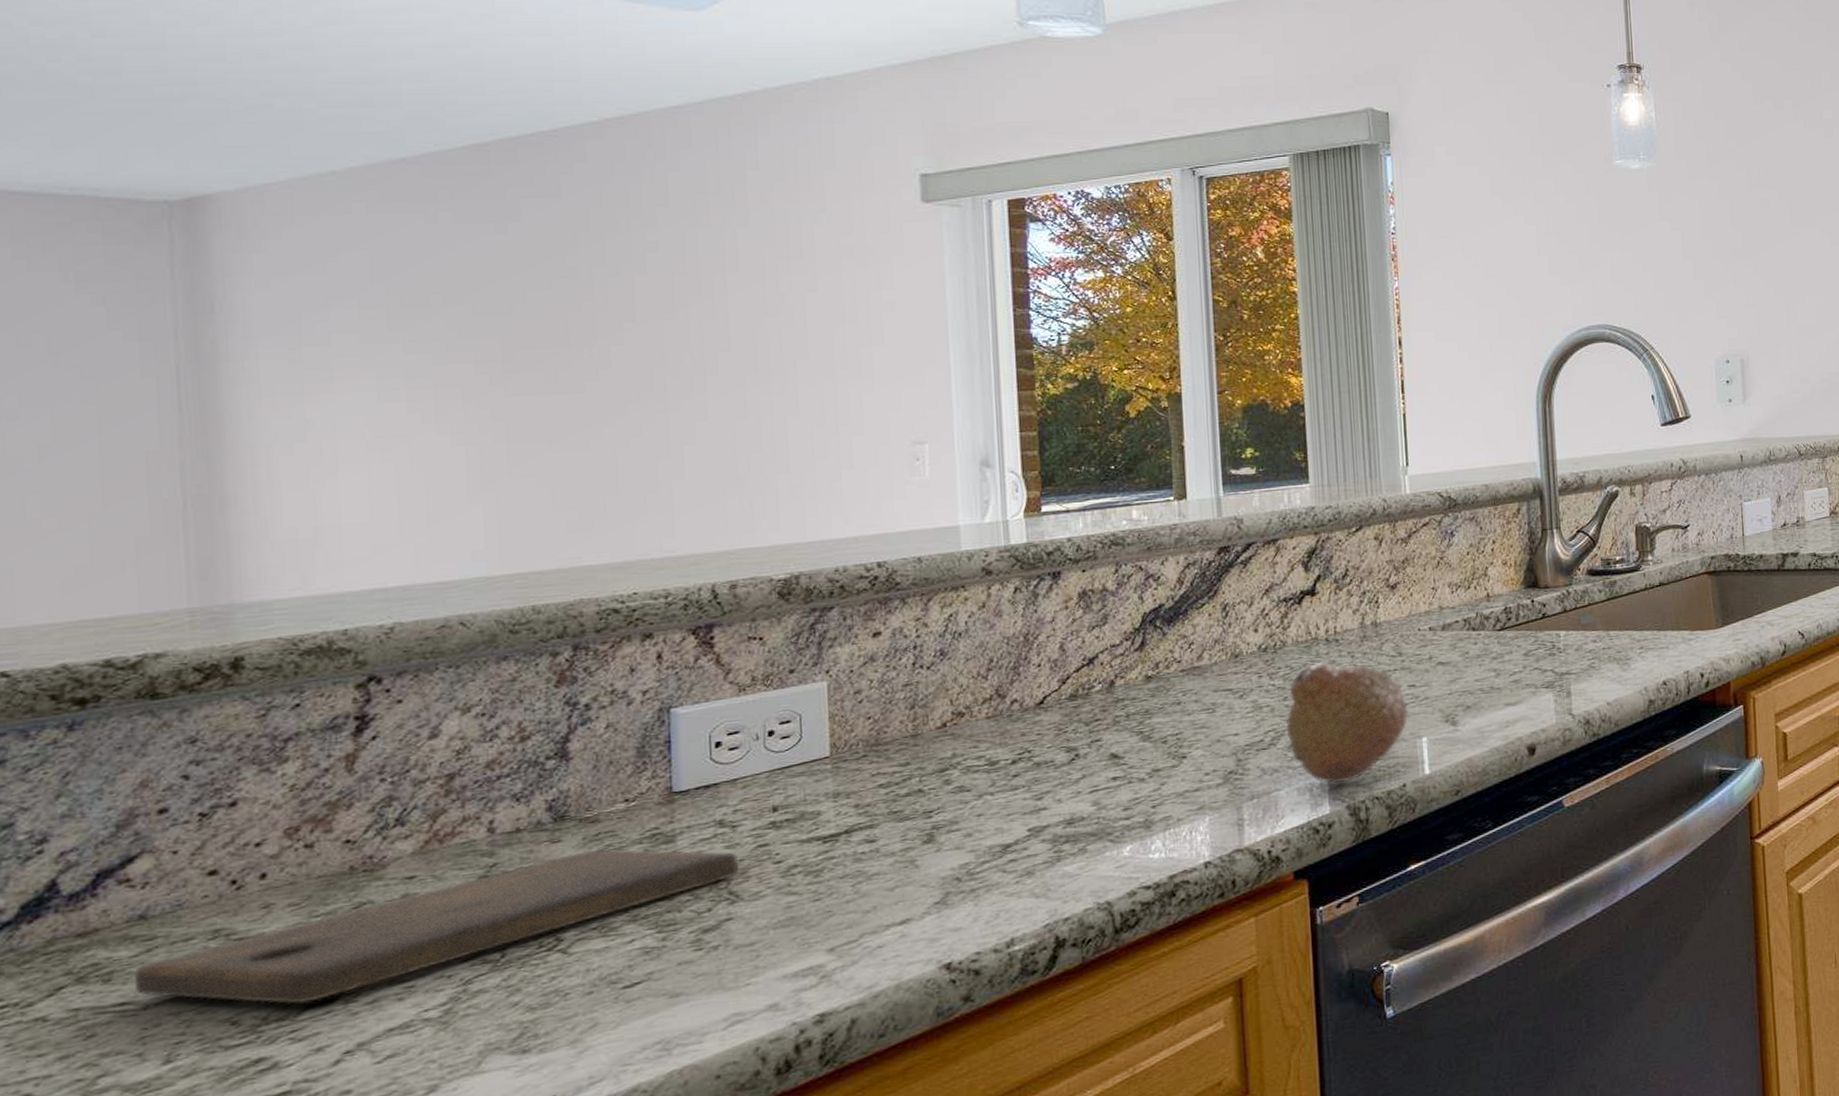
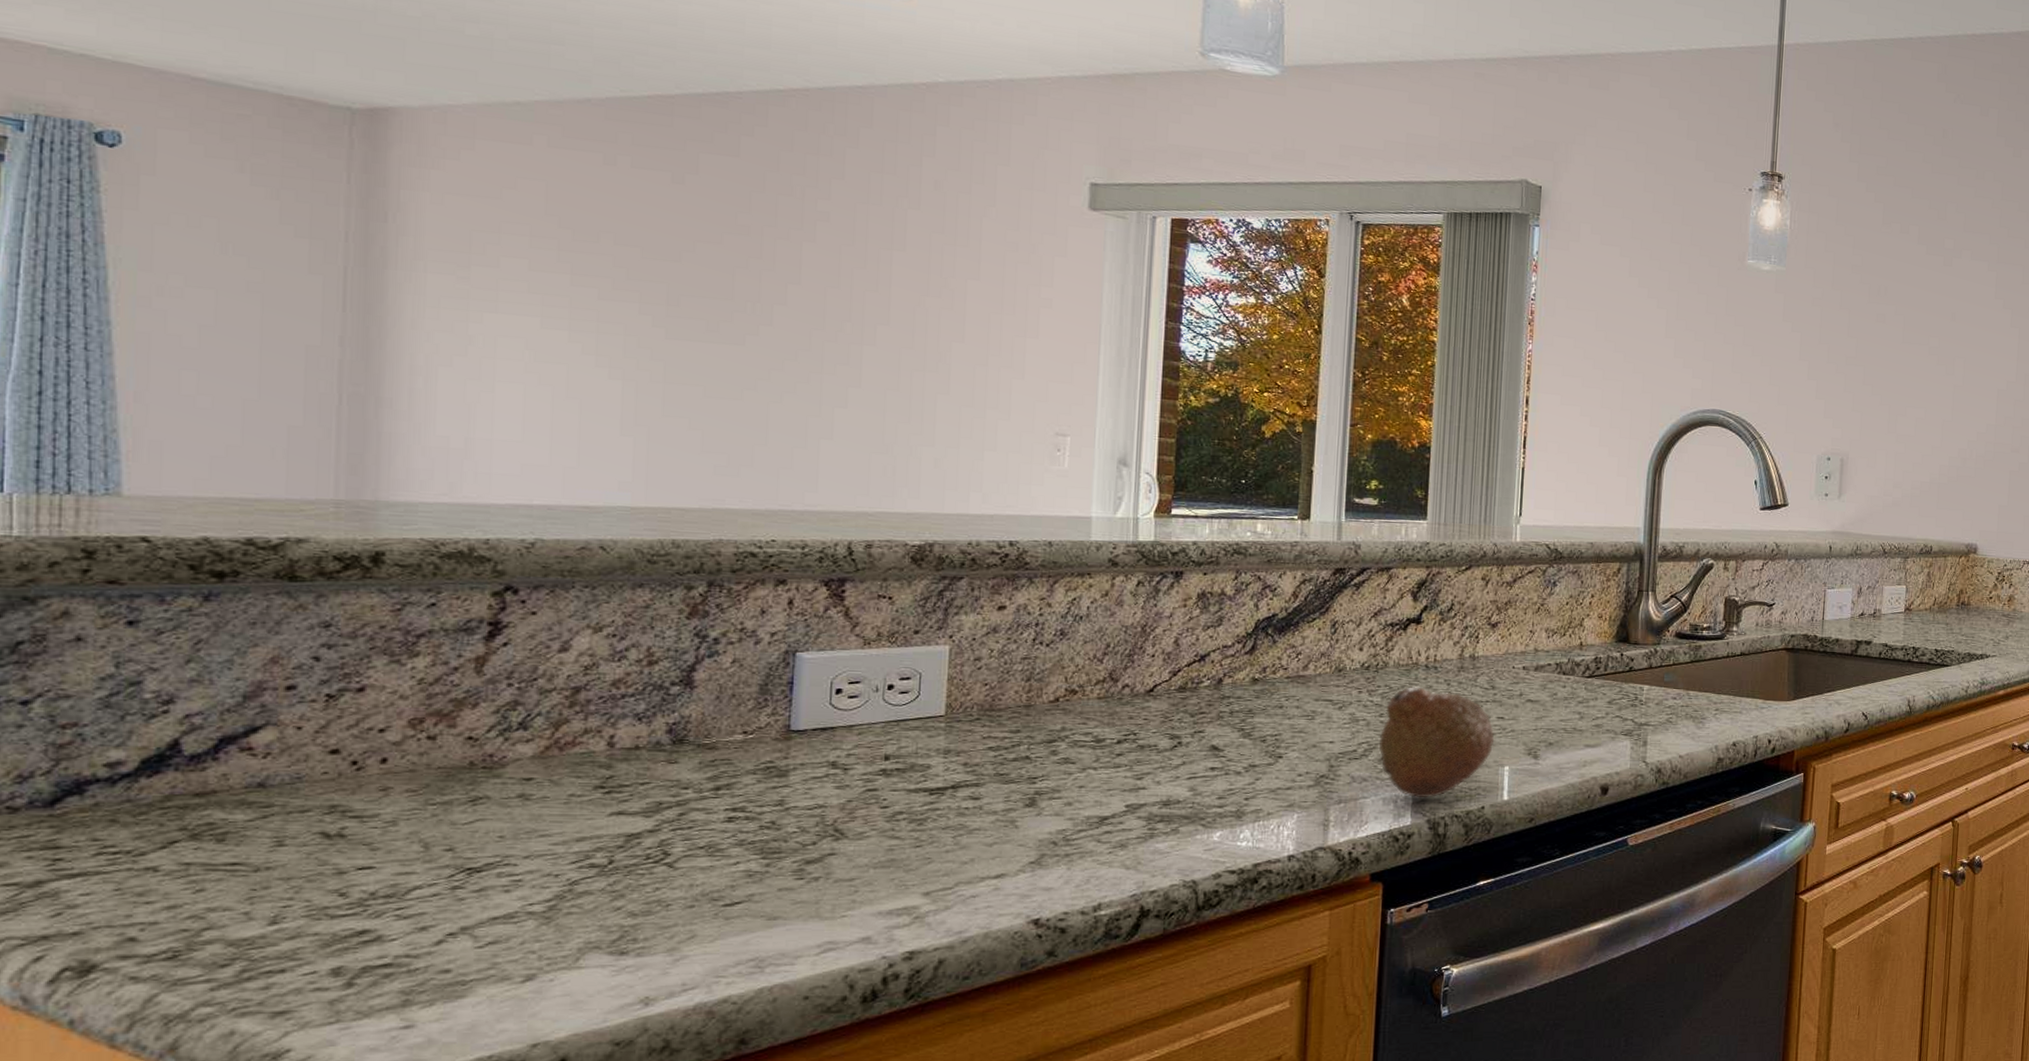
cutting board: present [135,849,738,1005] -> none [248,774,846,884]

